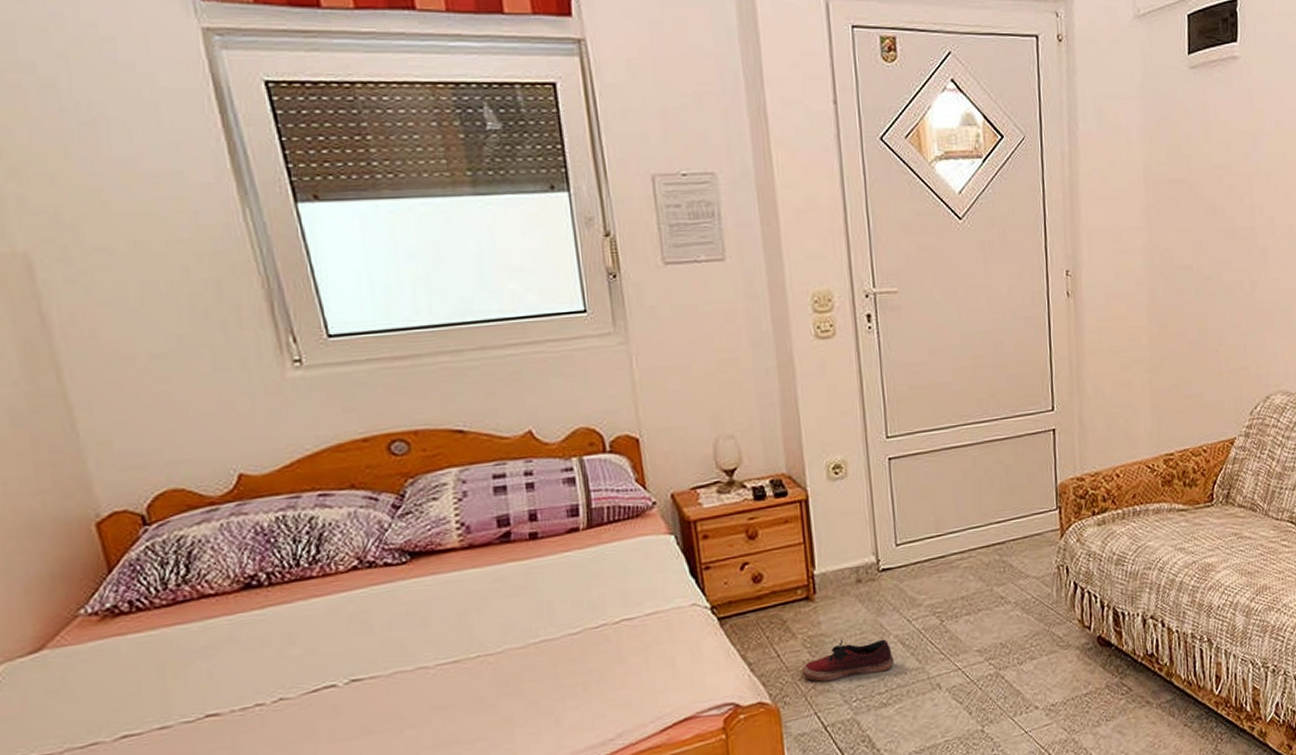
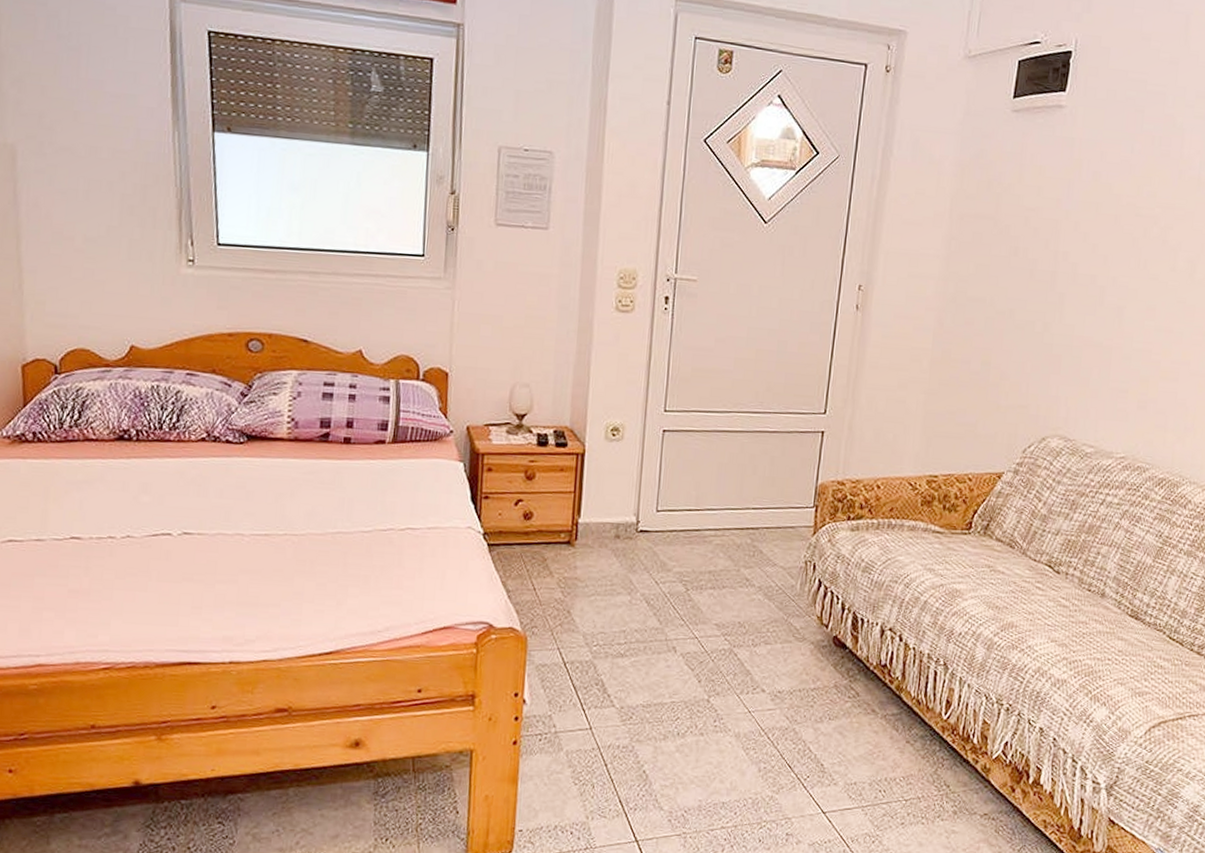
shoe: present [802,639,895,682] -> none [553,586,638,625]

